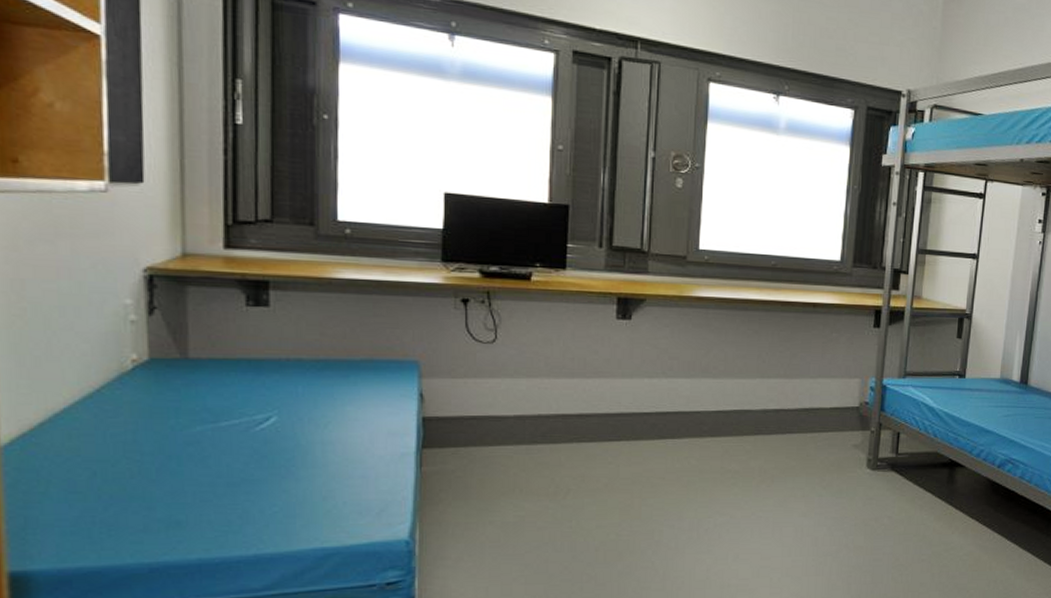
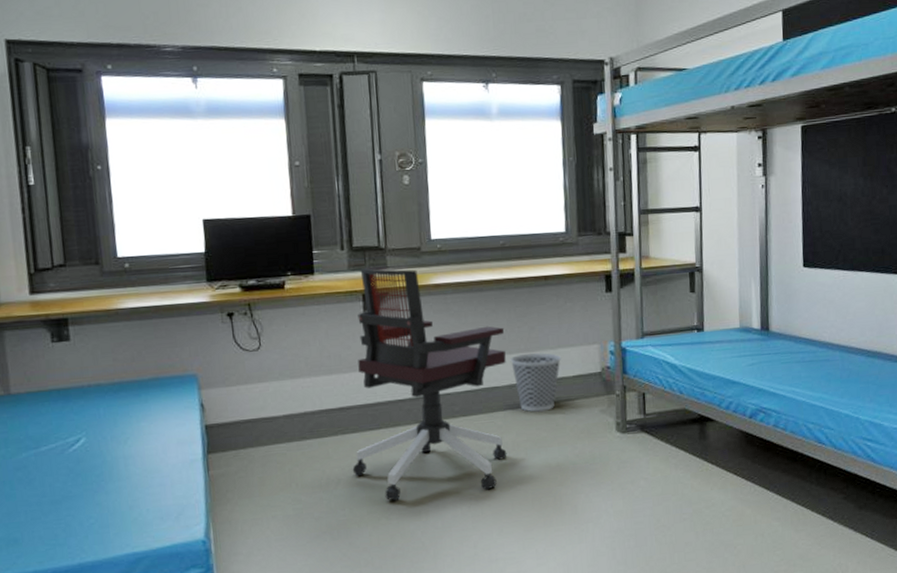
office chair: none [585,270,766,517] -> present [352,268,507,501]
wastebasket: none [767,380,820,440] -> present [510,353,561,412]

